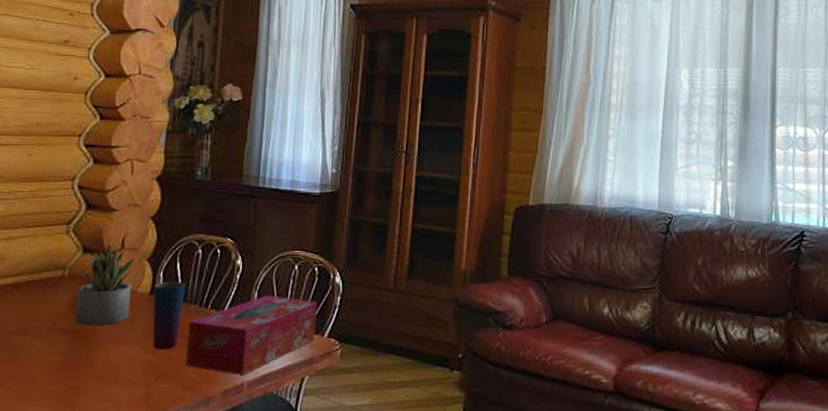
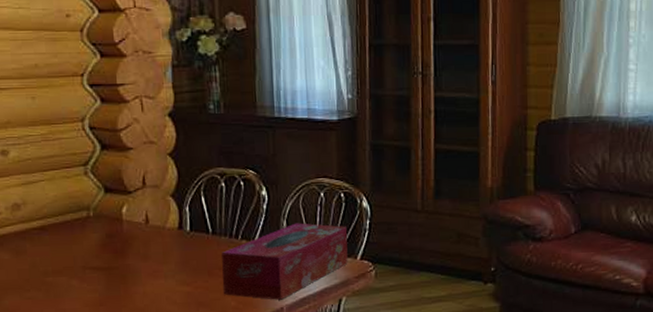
succulent plant: present [75,244,134,326] -> none [105,182,161,263]
cup: present [152,281,185,350] -> none [181,215,214,281]

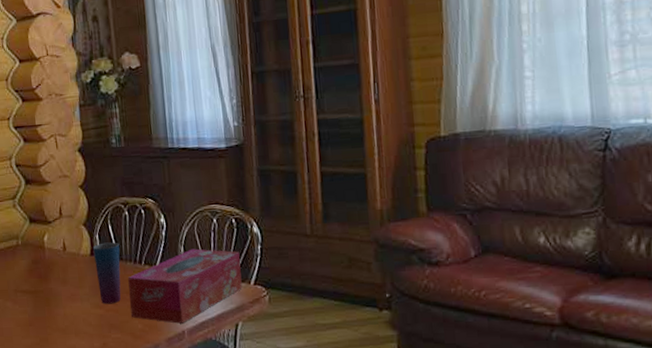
cup: none [181,215,214,281] -> present [92,242,121,304]

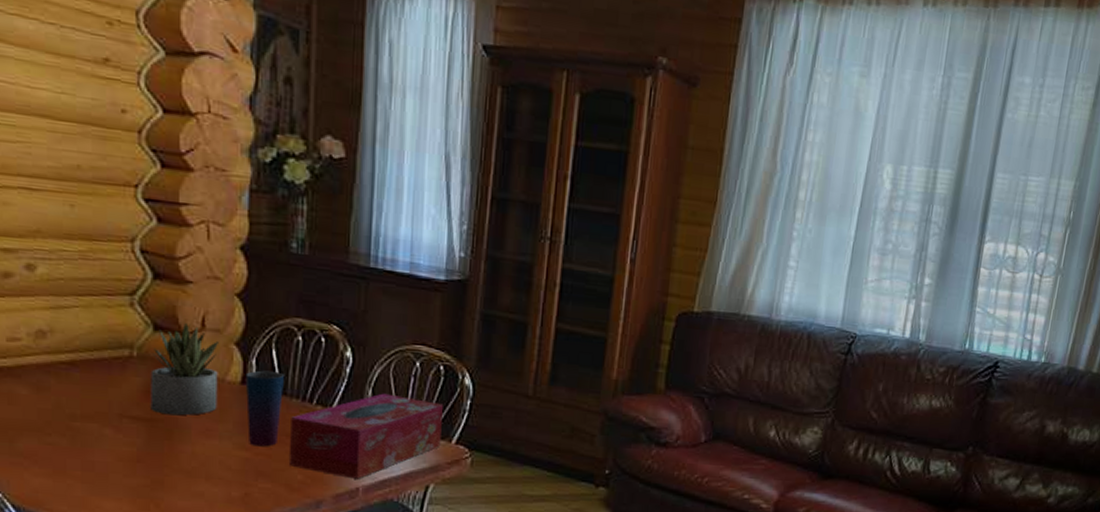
succulent plant: none [31,213,77,287] -> present [150,322,218,416]

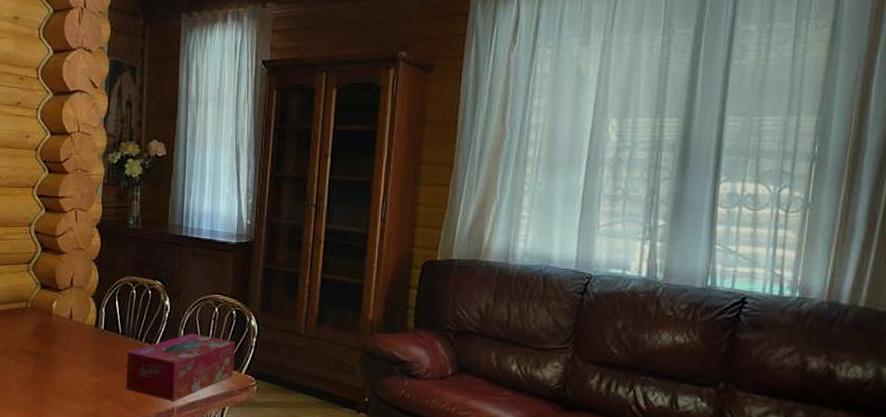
succulent plant: present [150,322,218,416] -> none [37,282,81,351]
cup: present [245,370,284,447] -> none [98,316,123,375]

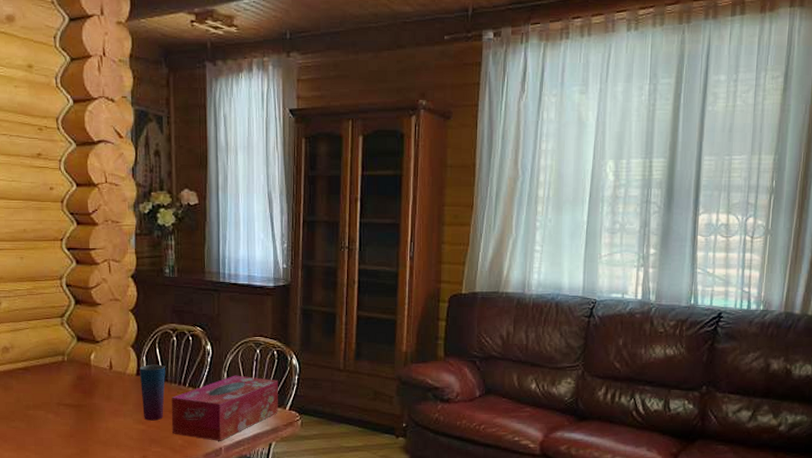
cup: none [98,316,123,375] -> present [139,364,165,421]

